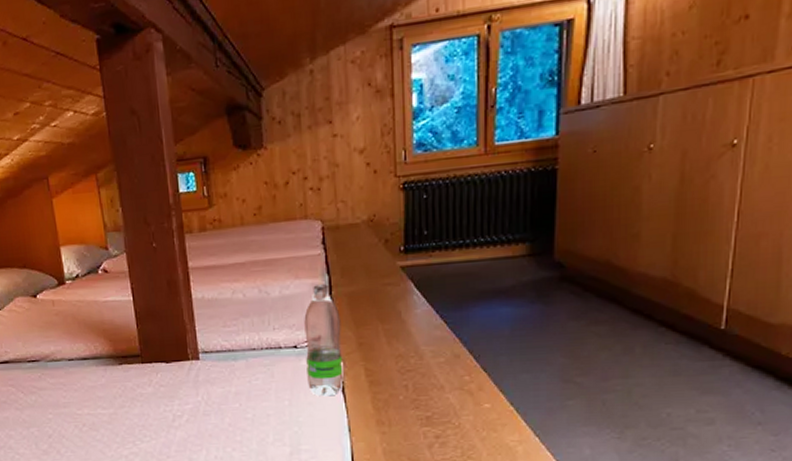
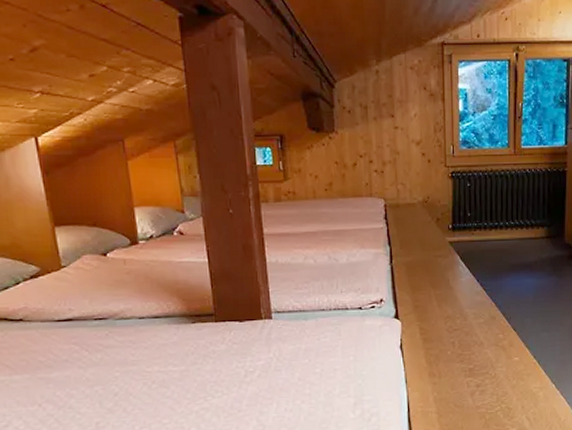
bottle: present [304,284,343,397] -> none [368,254,401,353]

